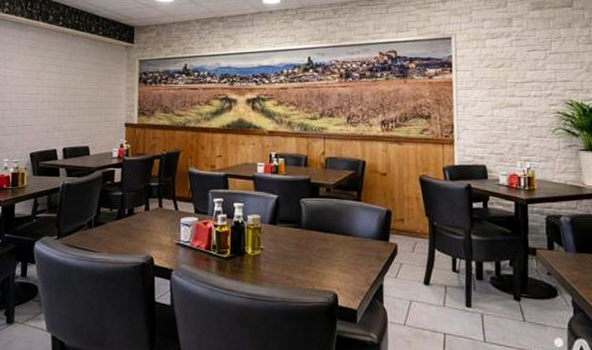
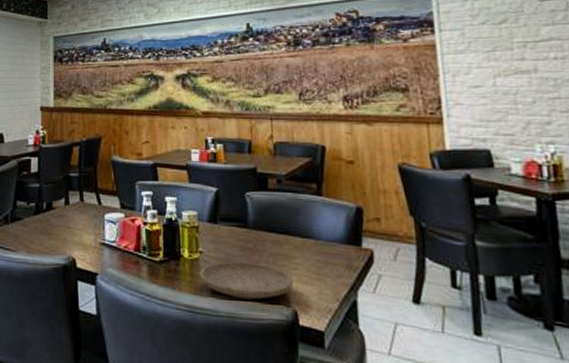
plate: none [260,256,336,287] -> present [200,261,294,300]

